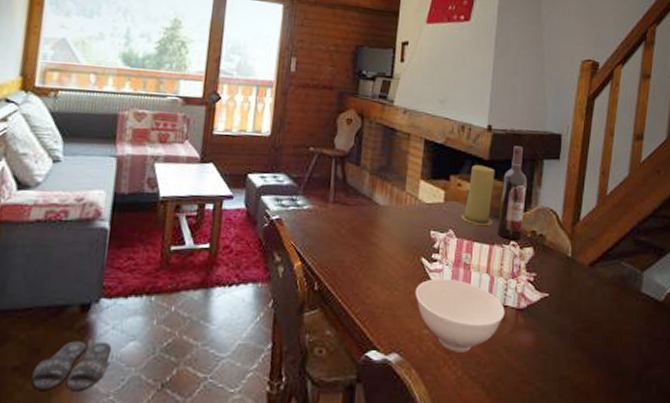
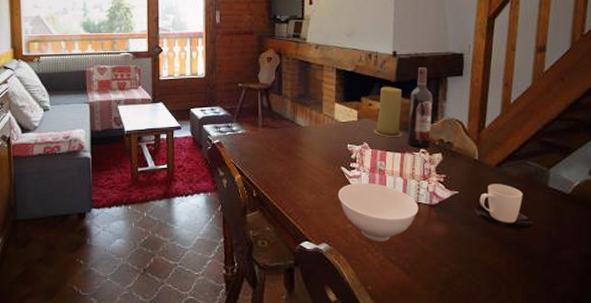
slippers: present [31,341,111,392] -> none [52,240,105,275]
cup: none [565,286,625,343] -> present [474,184,533,230]

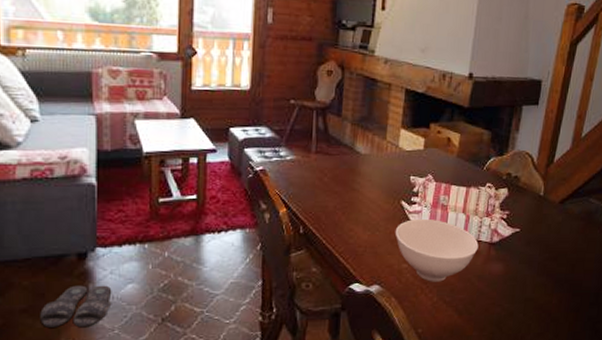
slippers: none [52,240,105,275] -> present [40,285,112,328]
candle: present [373,86,403,137] -> none [440,112,475,169]
wine bottle: present [408,67,432,149] -> none [475,93,505,183]
cup: present [474,184,533,230] -> none [533,221,587,269]

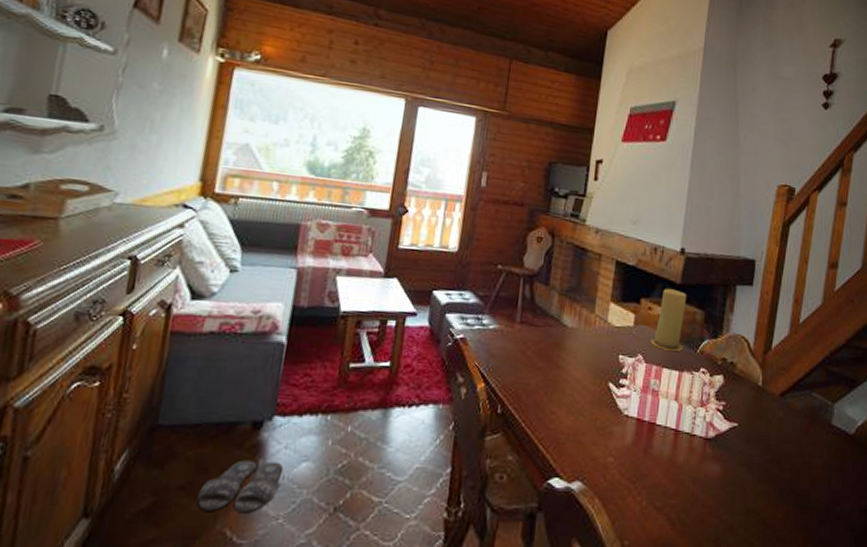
bowl: present [395,218,479,282] -> none [601,404,693,482]
candle: none [440,112,475,169] -> present [650,288,687,351]

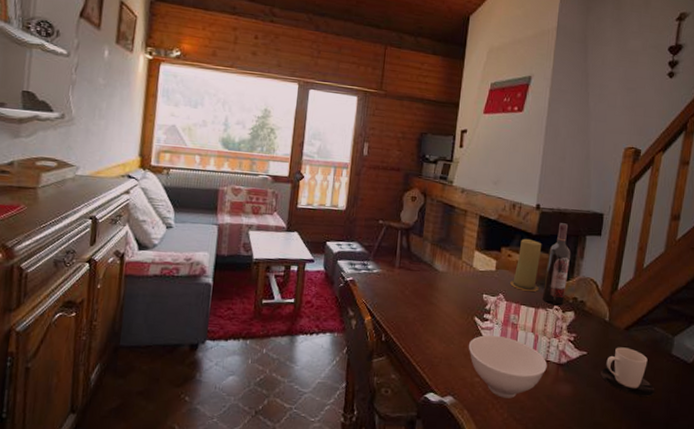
slippers: present [197,460,283,514] -> none [152,373,214,414]
bowl: none [601,404,693,482] -> present [468,335,547,398]
wine bottle: none [687,270,719,368] -> present [543,223,570,306]
cup: none [753,417,814,476] -> present [600,347,655,397]

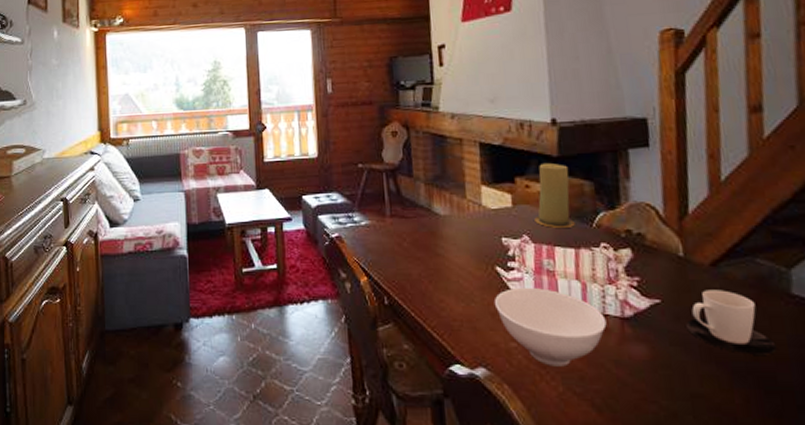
wine bottle: present [543,223,570,306] -> none [579,137,614,243]

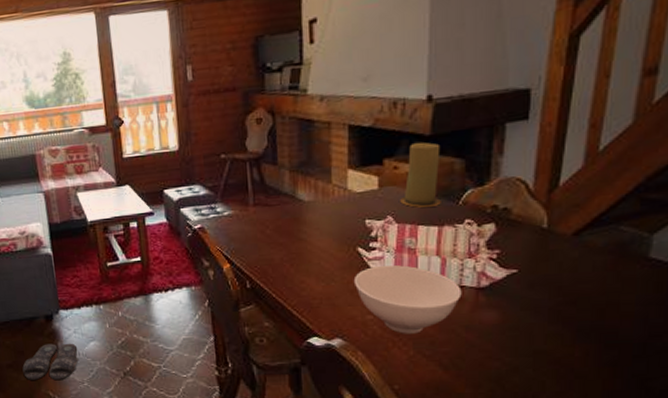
slippers: none [145,356,206,401] -> present [22,343,79,381]
cup: present [686,290,777,355] -> none [539,257,624,314]

